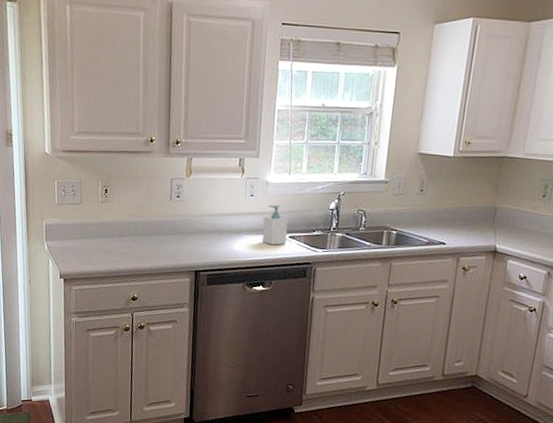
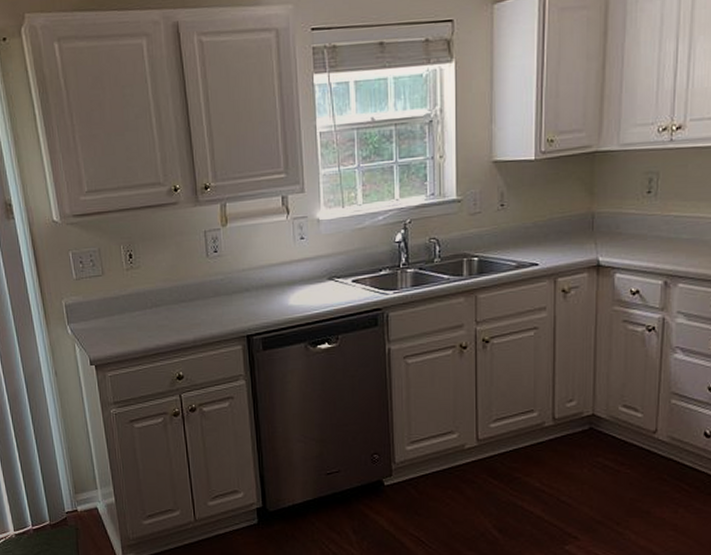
soap bottle: present [262,204,288,245] -> none [319,245,350,294]

